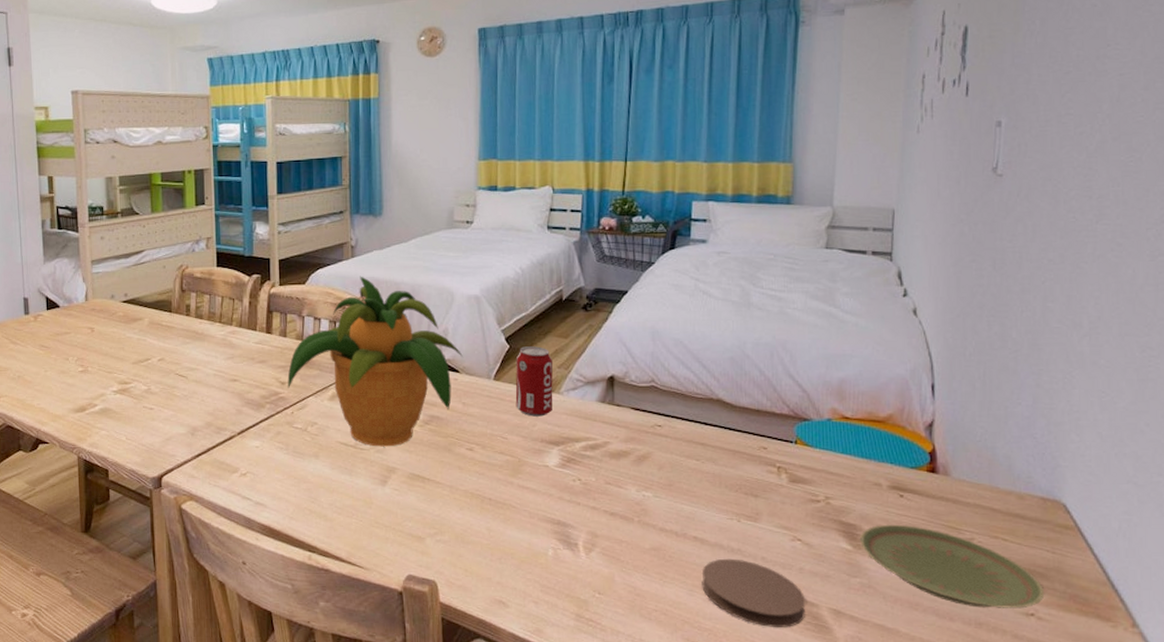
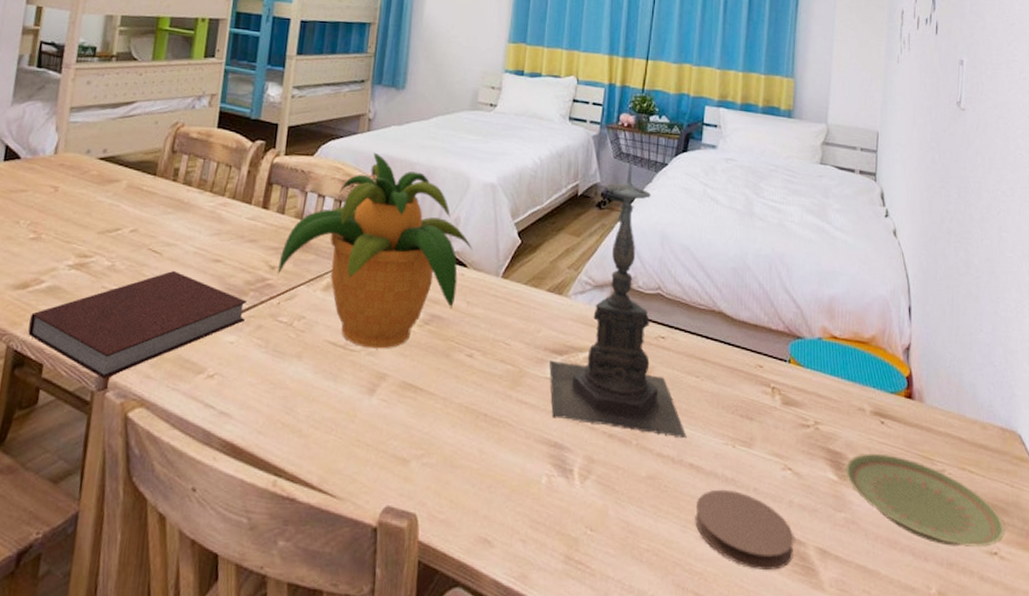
notebook: none [92,390,265,480] -> present [28,270,247,380]
beverage can: present [515,346,553,417] -> none [522,243,563,322]
candle holder: none [547,256,689,515] -> present [549,154,687,439]

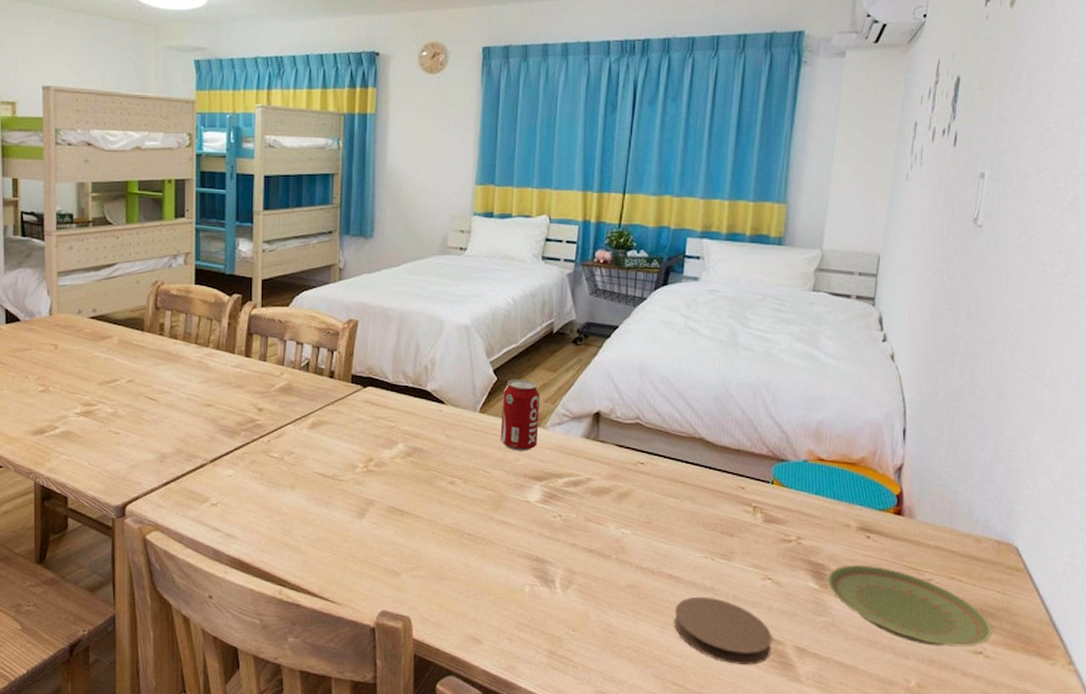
notebook: present [28,270,247,380] -> none [51,414,240,509]
potted plant: present [277,152,473,349] -> none [265,300,449,479]
beverage can: none [522,243,563,322] -> present [500,379,540,451]
candle holder: present [549,154,687,439] -> none [529,290,666,553]

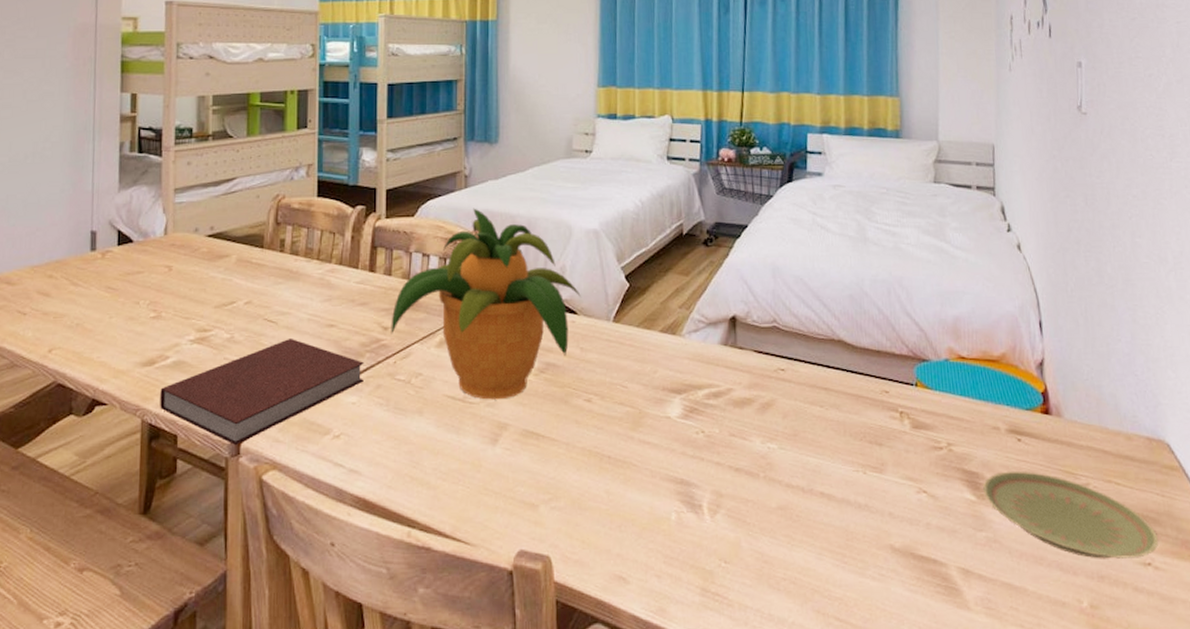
notebook: none [51,414,240,509] -> present [160,337,364,446]
potted plant: none [265,300,449,479] -> present [391,208,581,400]
beverage can: present [500,379,540,451] -> none [635,285,675,362]
coaster: present [674,596,773,665] -> none [829,515,935,592]

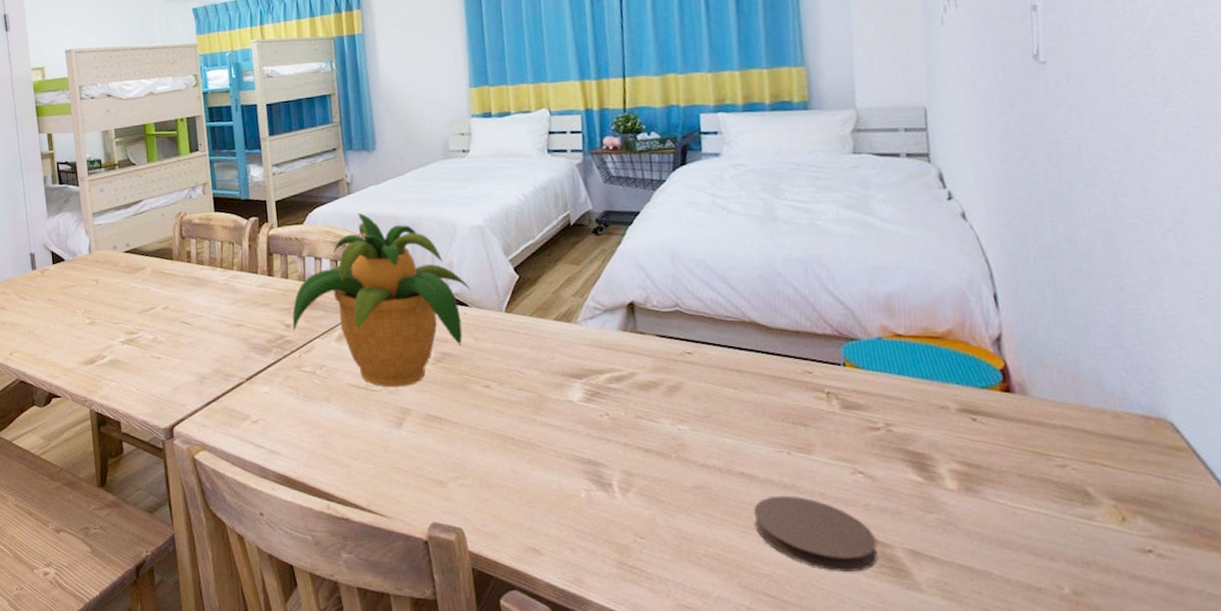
notebook: present [160,337,364,446] -> none [102,337,273,431]
coaster: none [829,515,935,592] -> present [753,495,878,571]
plate: present [983,471,1159,559] -> none [931,451,1162,545]

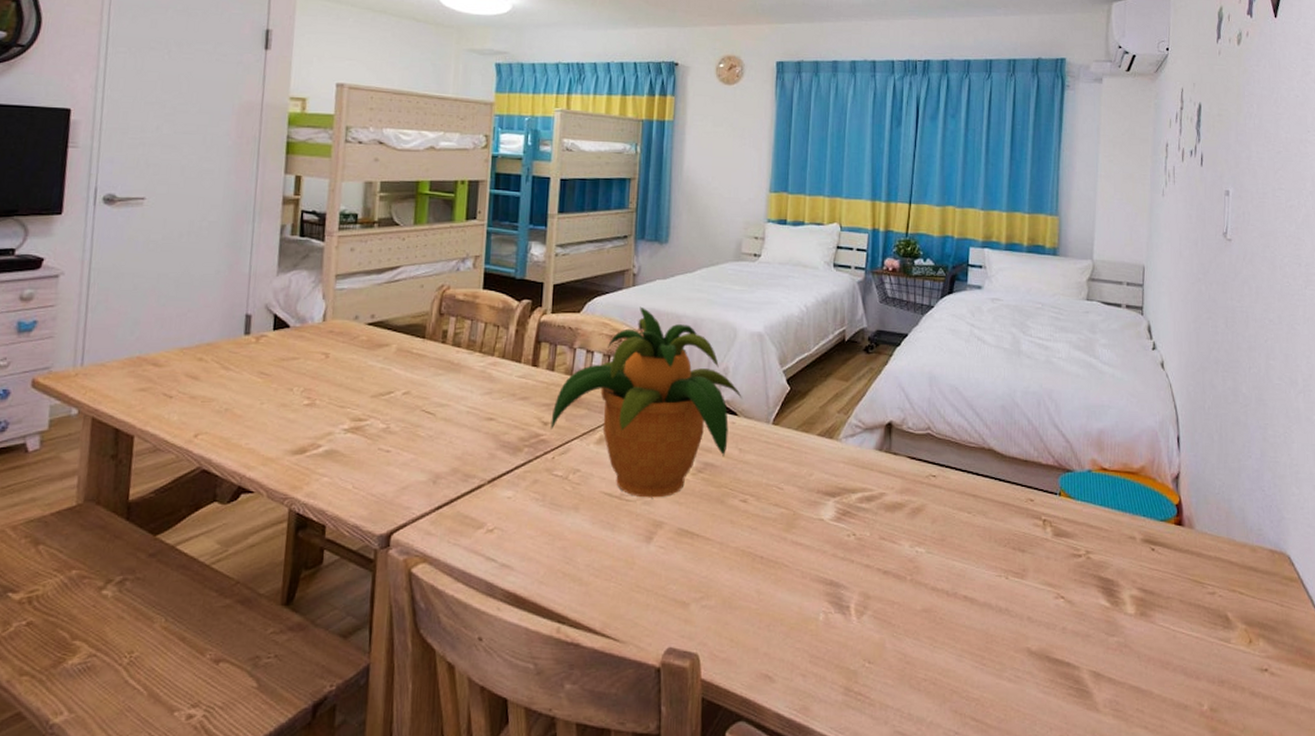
coaster: present [753,495,878,571] -> none [970,619,1068,694]

